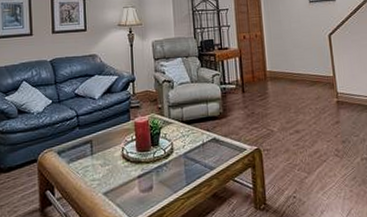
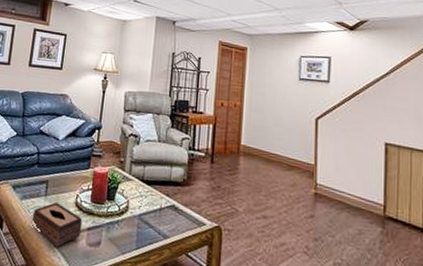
tissue box: none [82,159,133,200] -> present [31,202,83,247]

